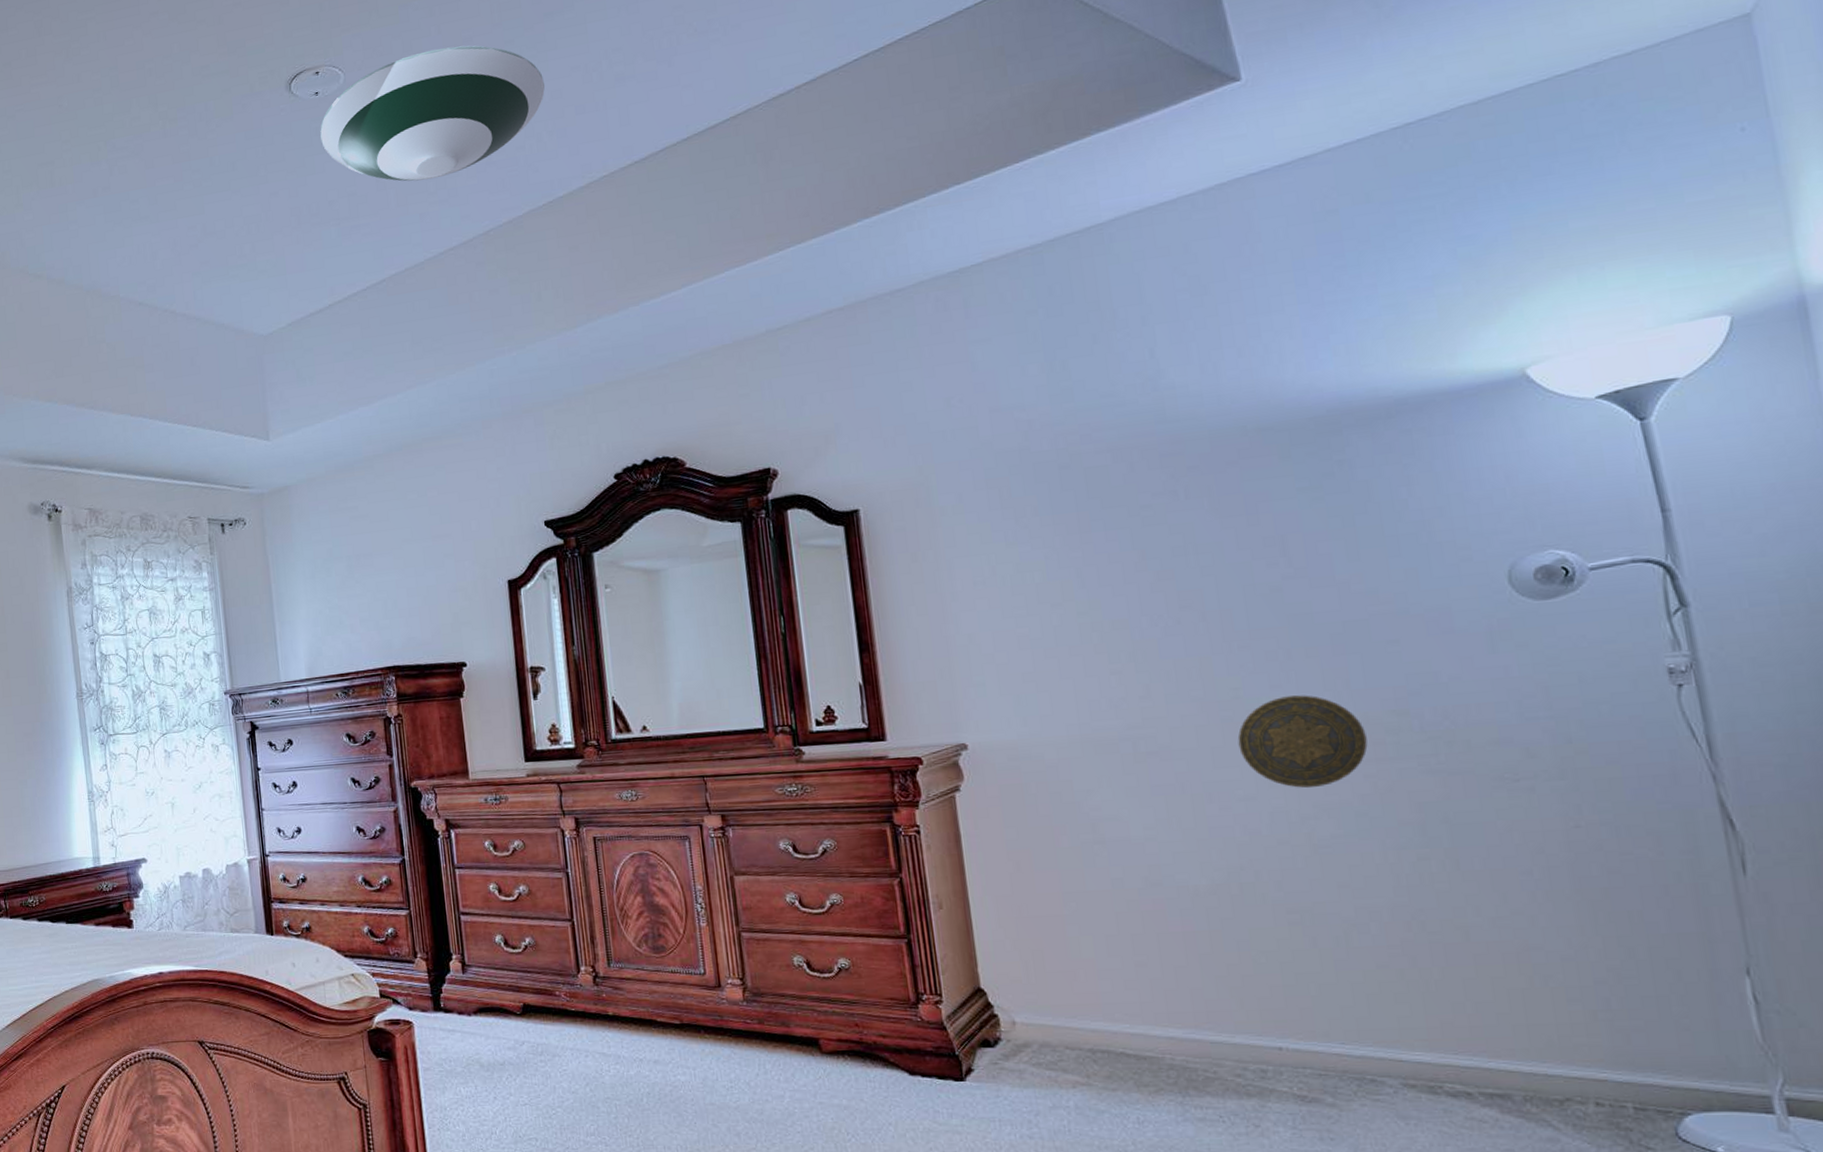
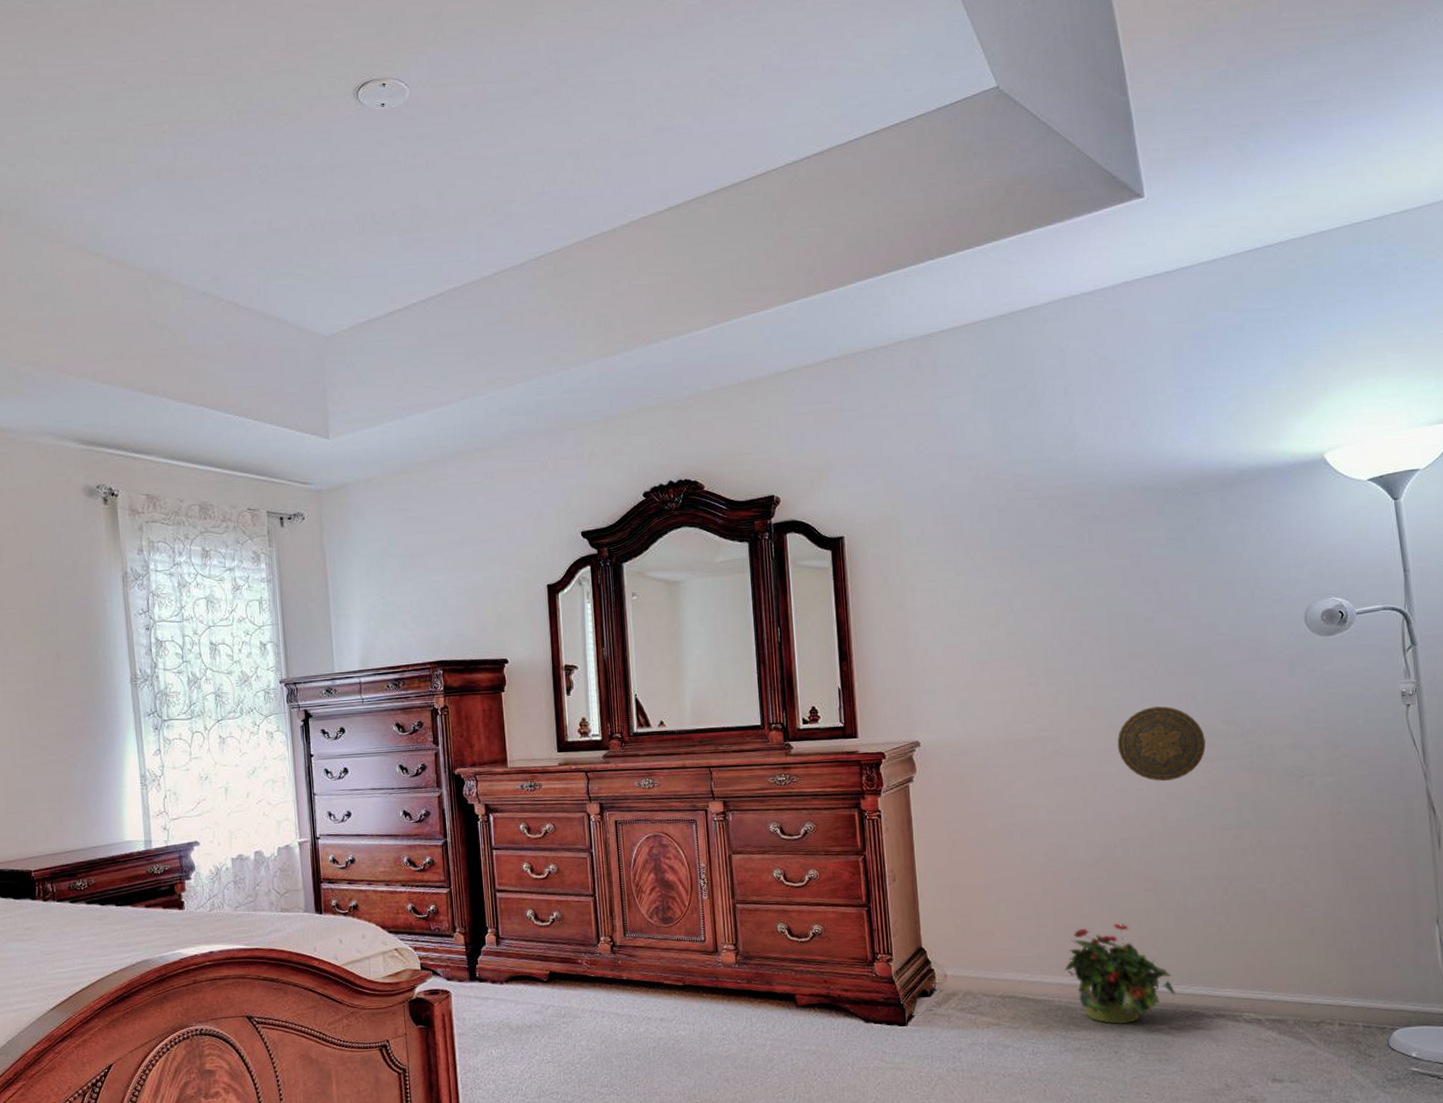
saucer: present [320,45,545,182] -> none [385,77,594,202]
potted plant: none [1176,964,1340,1092] -> present [1063,923,1175,1025]

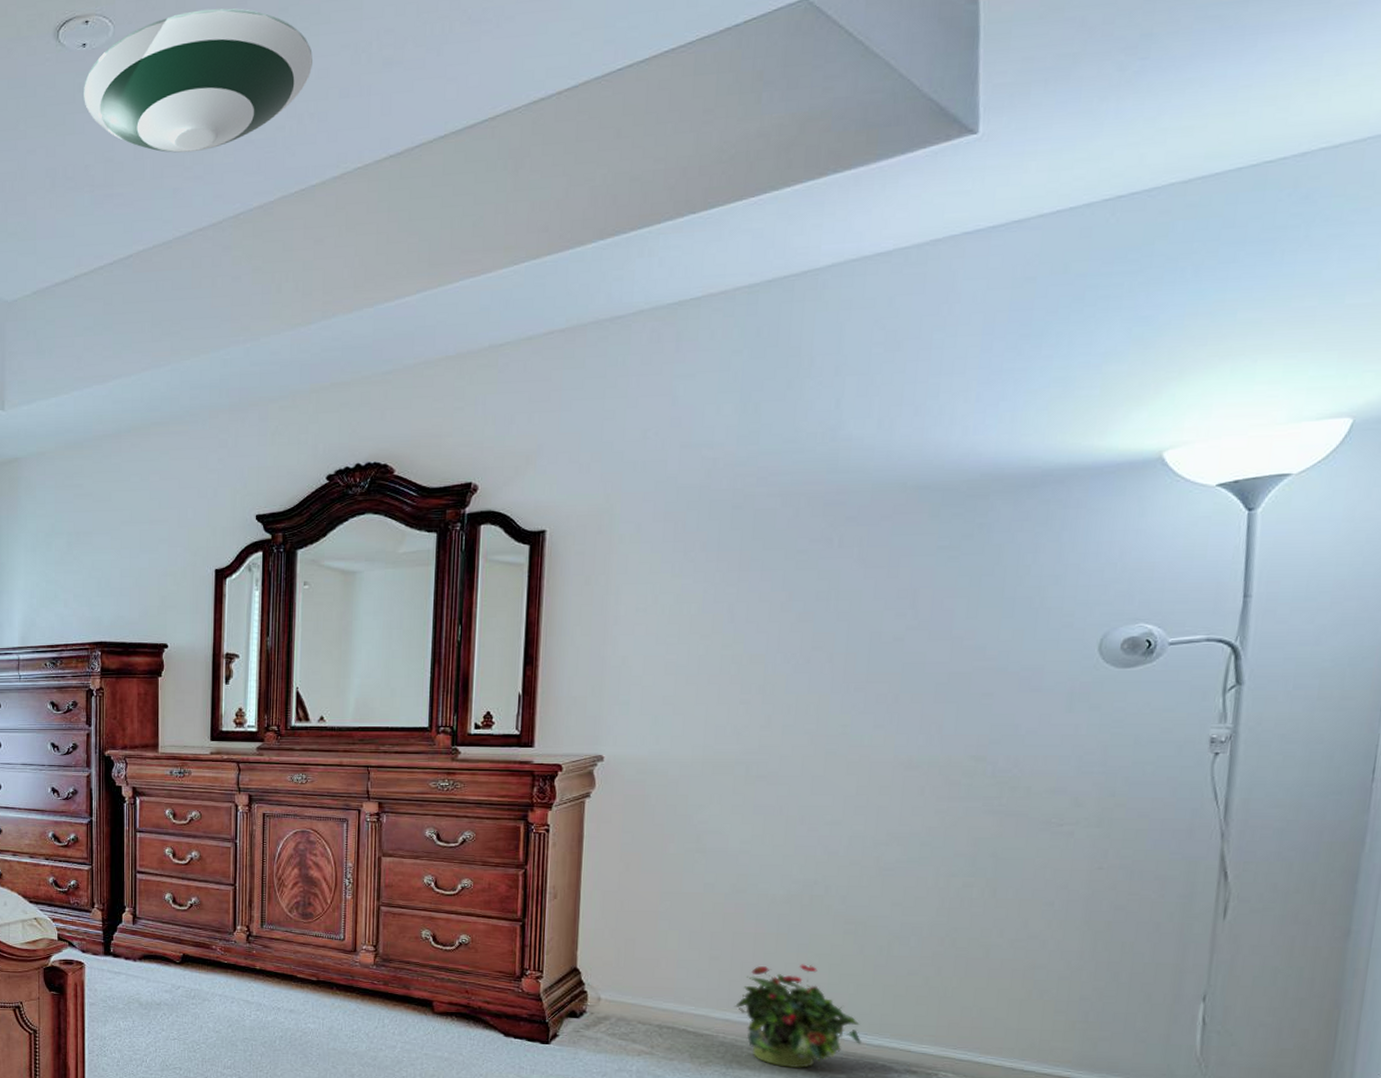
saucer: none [385,77,594,202] -> present [84,8,313,153]
decorative plate: present [1117,706,1206,782] -> none [835,736,946,819]

